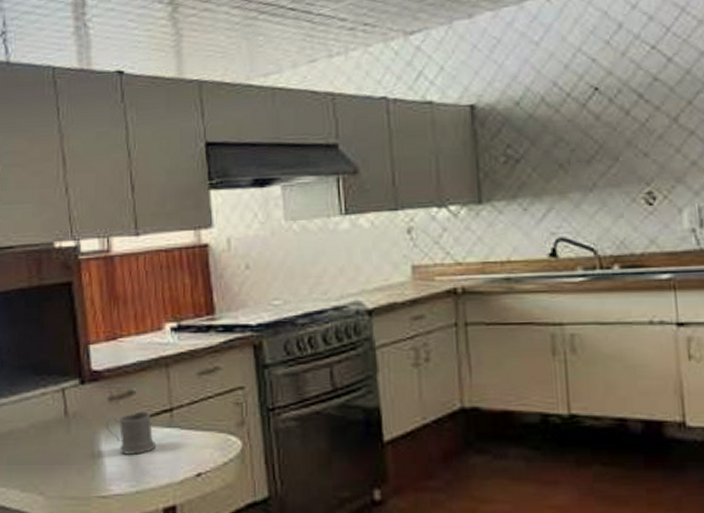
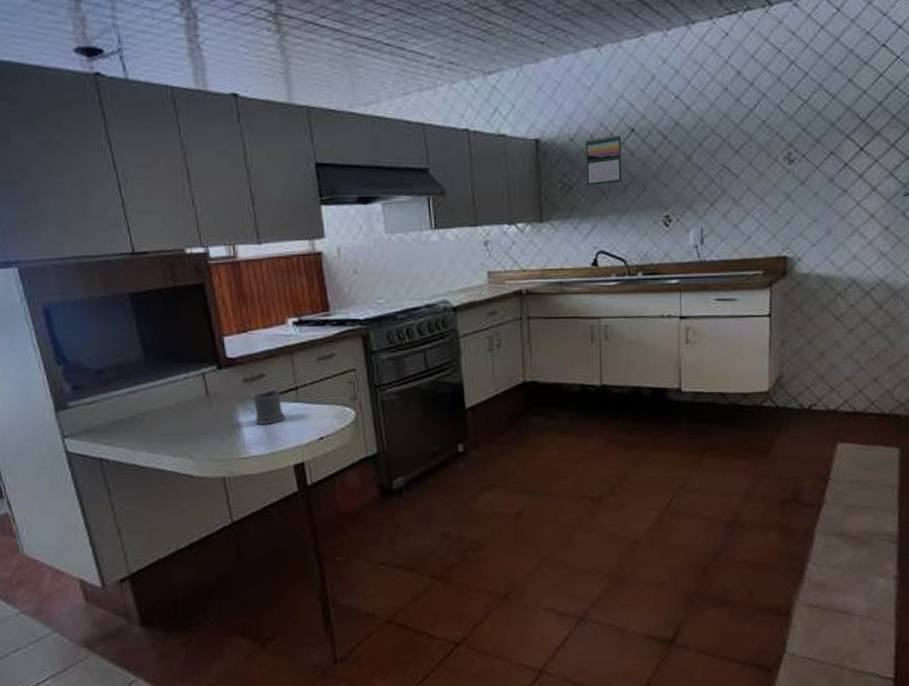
calendar: none [535,96,586,159] -> present [585,135,623,186]

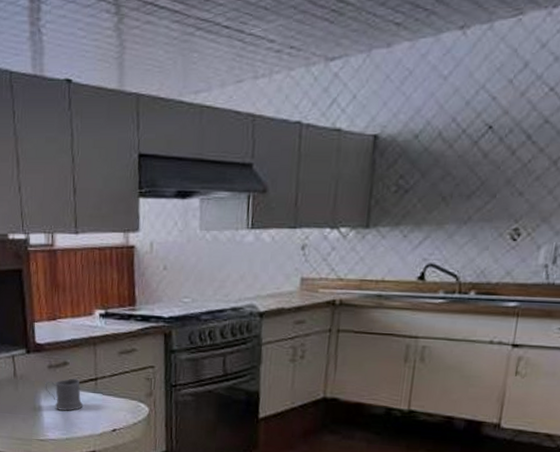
calendar: present [585,135,623,186] -> none [426,133,475,191]

